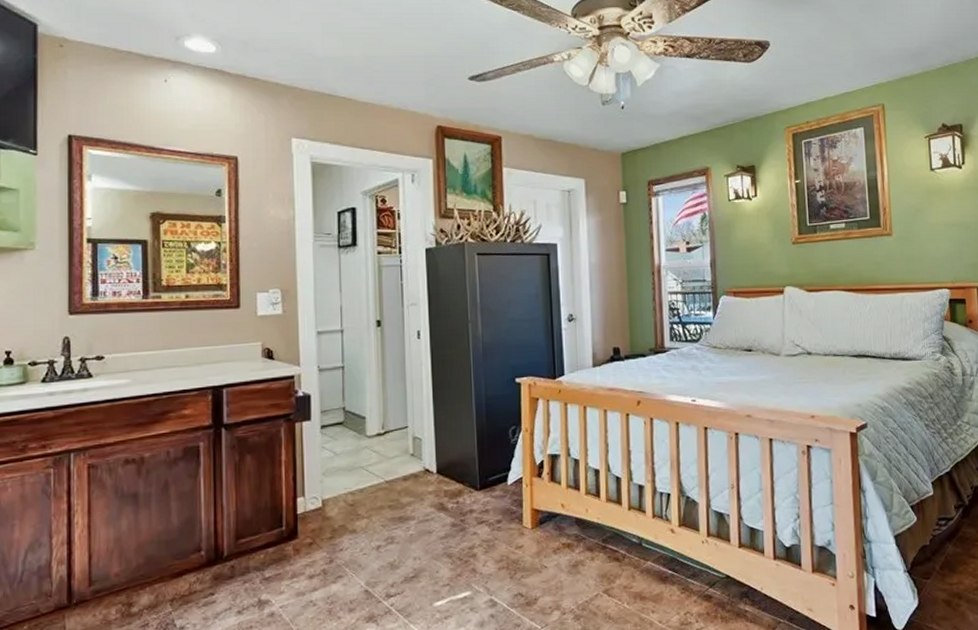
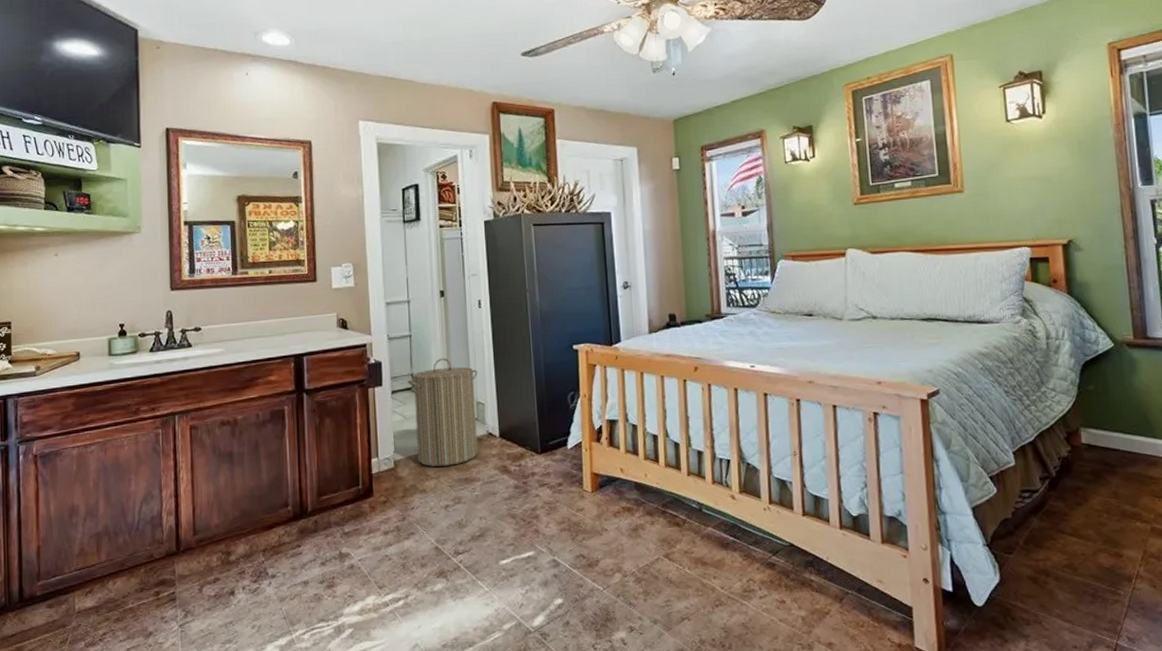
laundry hamper: none [339,390,415,505] -> present [408,358,478,467]

